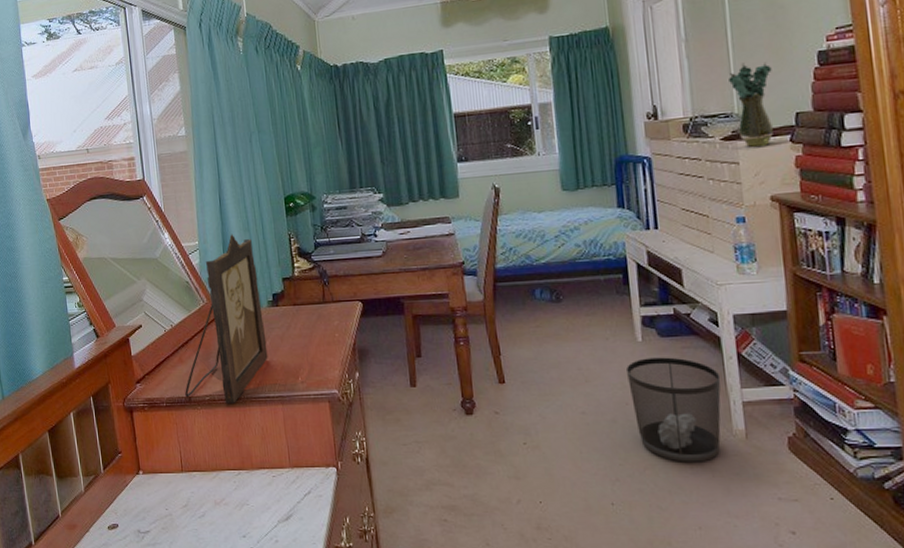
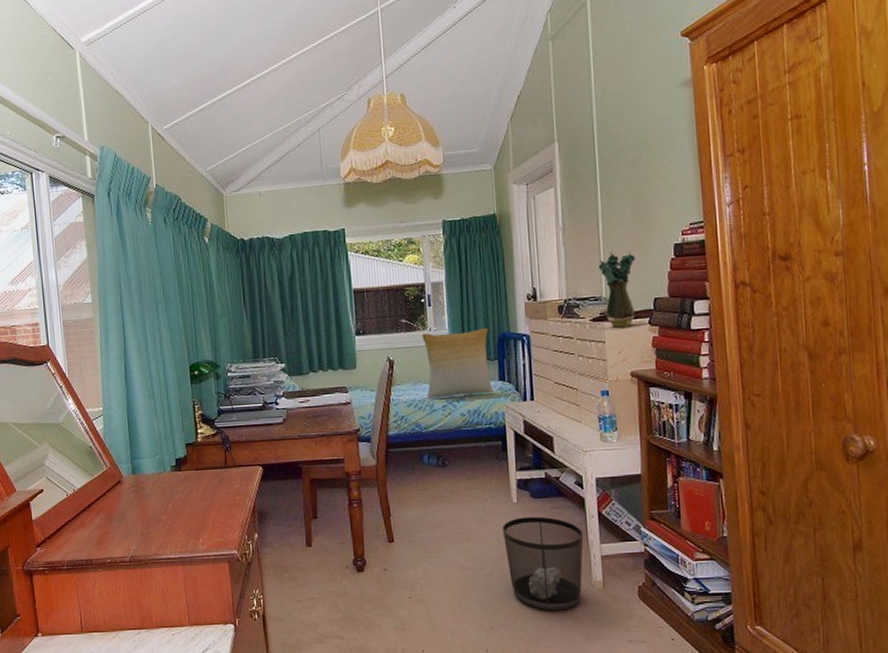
photo frame: present [185,234,268,404] -> none [86,400,170,566]
pillow: none [529,150,613,229] -> present [422,327,495,399]

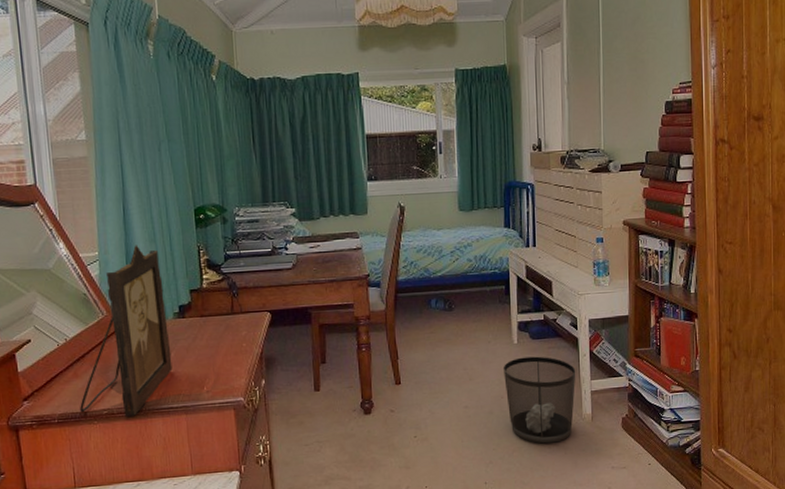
photo frame: none [86,400,170,566] -> present [80,245,173,417]
pillow: present [422,327,495,399] -> none [432,176,500,245]
vase: present [599,251,636,328] -> none [599,106,631,179]

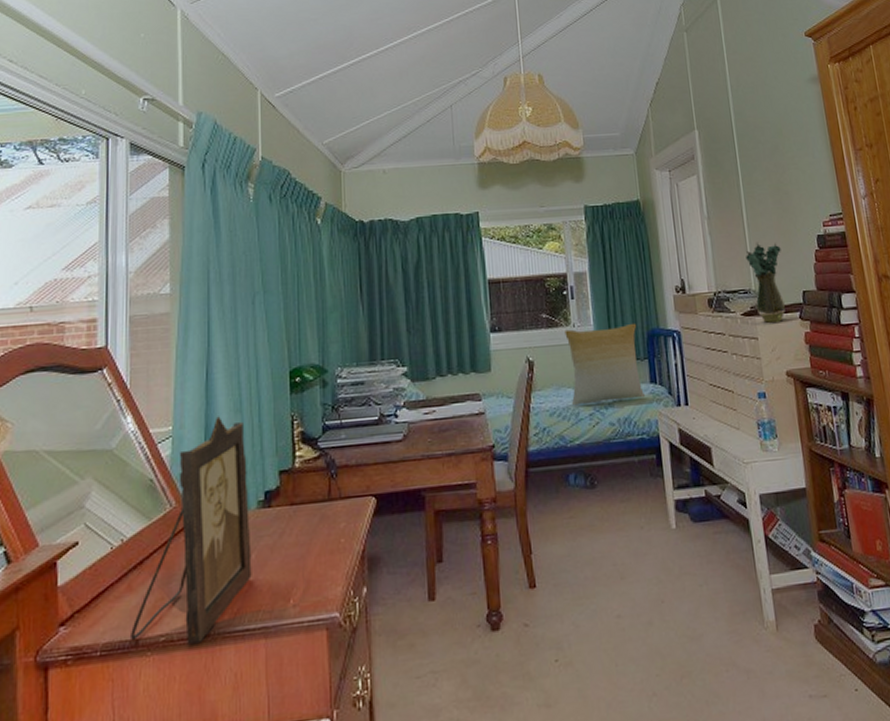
pillow: none [432,176,500,245] -> present [564,323,646,406]
waste bin: present [504,356,576,444] -> none [661,544,754,666]
vase: none [599,106,631,179] -> present [746,242,786,323]

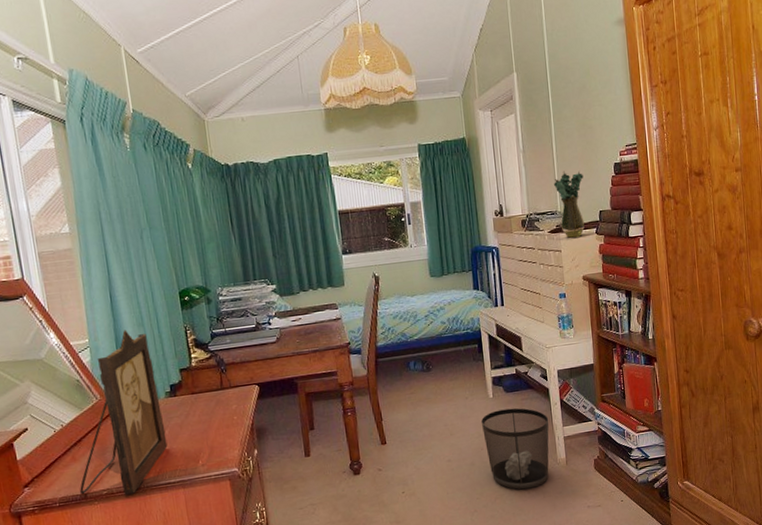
pillow: present [564,323,646,406] -> none [403,242,470,310]
waste bin: none [661,544,754,666] -> present [481,408,549,490]

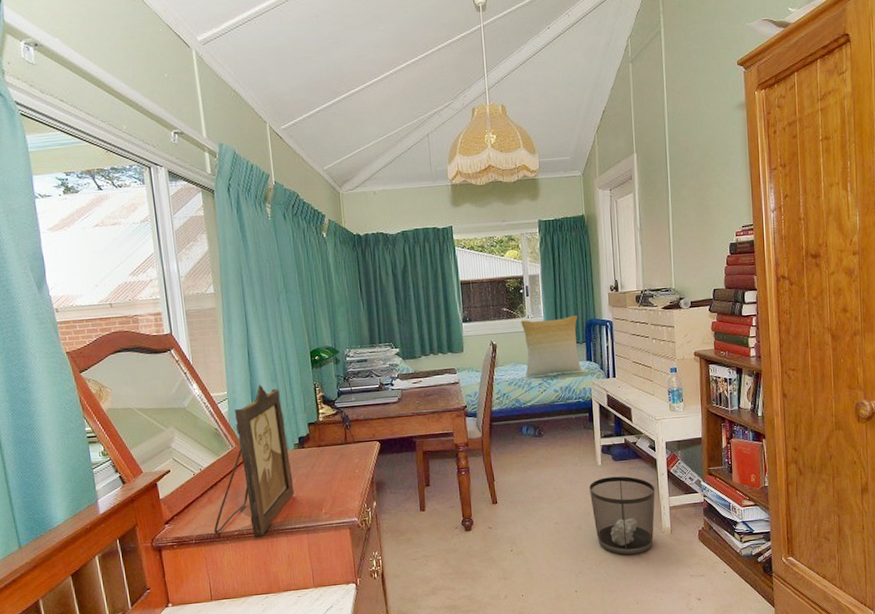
pillow: none [403,242,470,310] -> present [521,315,583,378]
vase: present [554,170,585,238] -> none [669,249,699,315]

